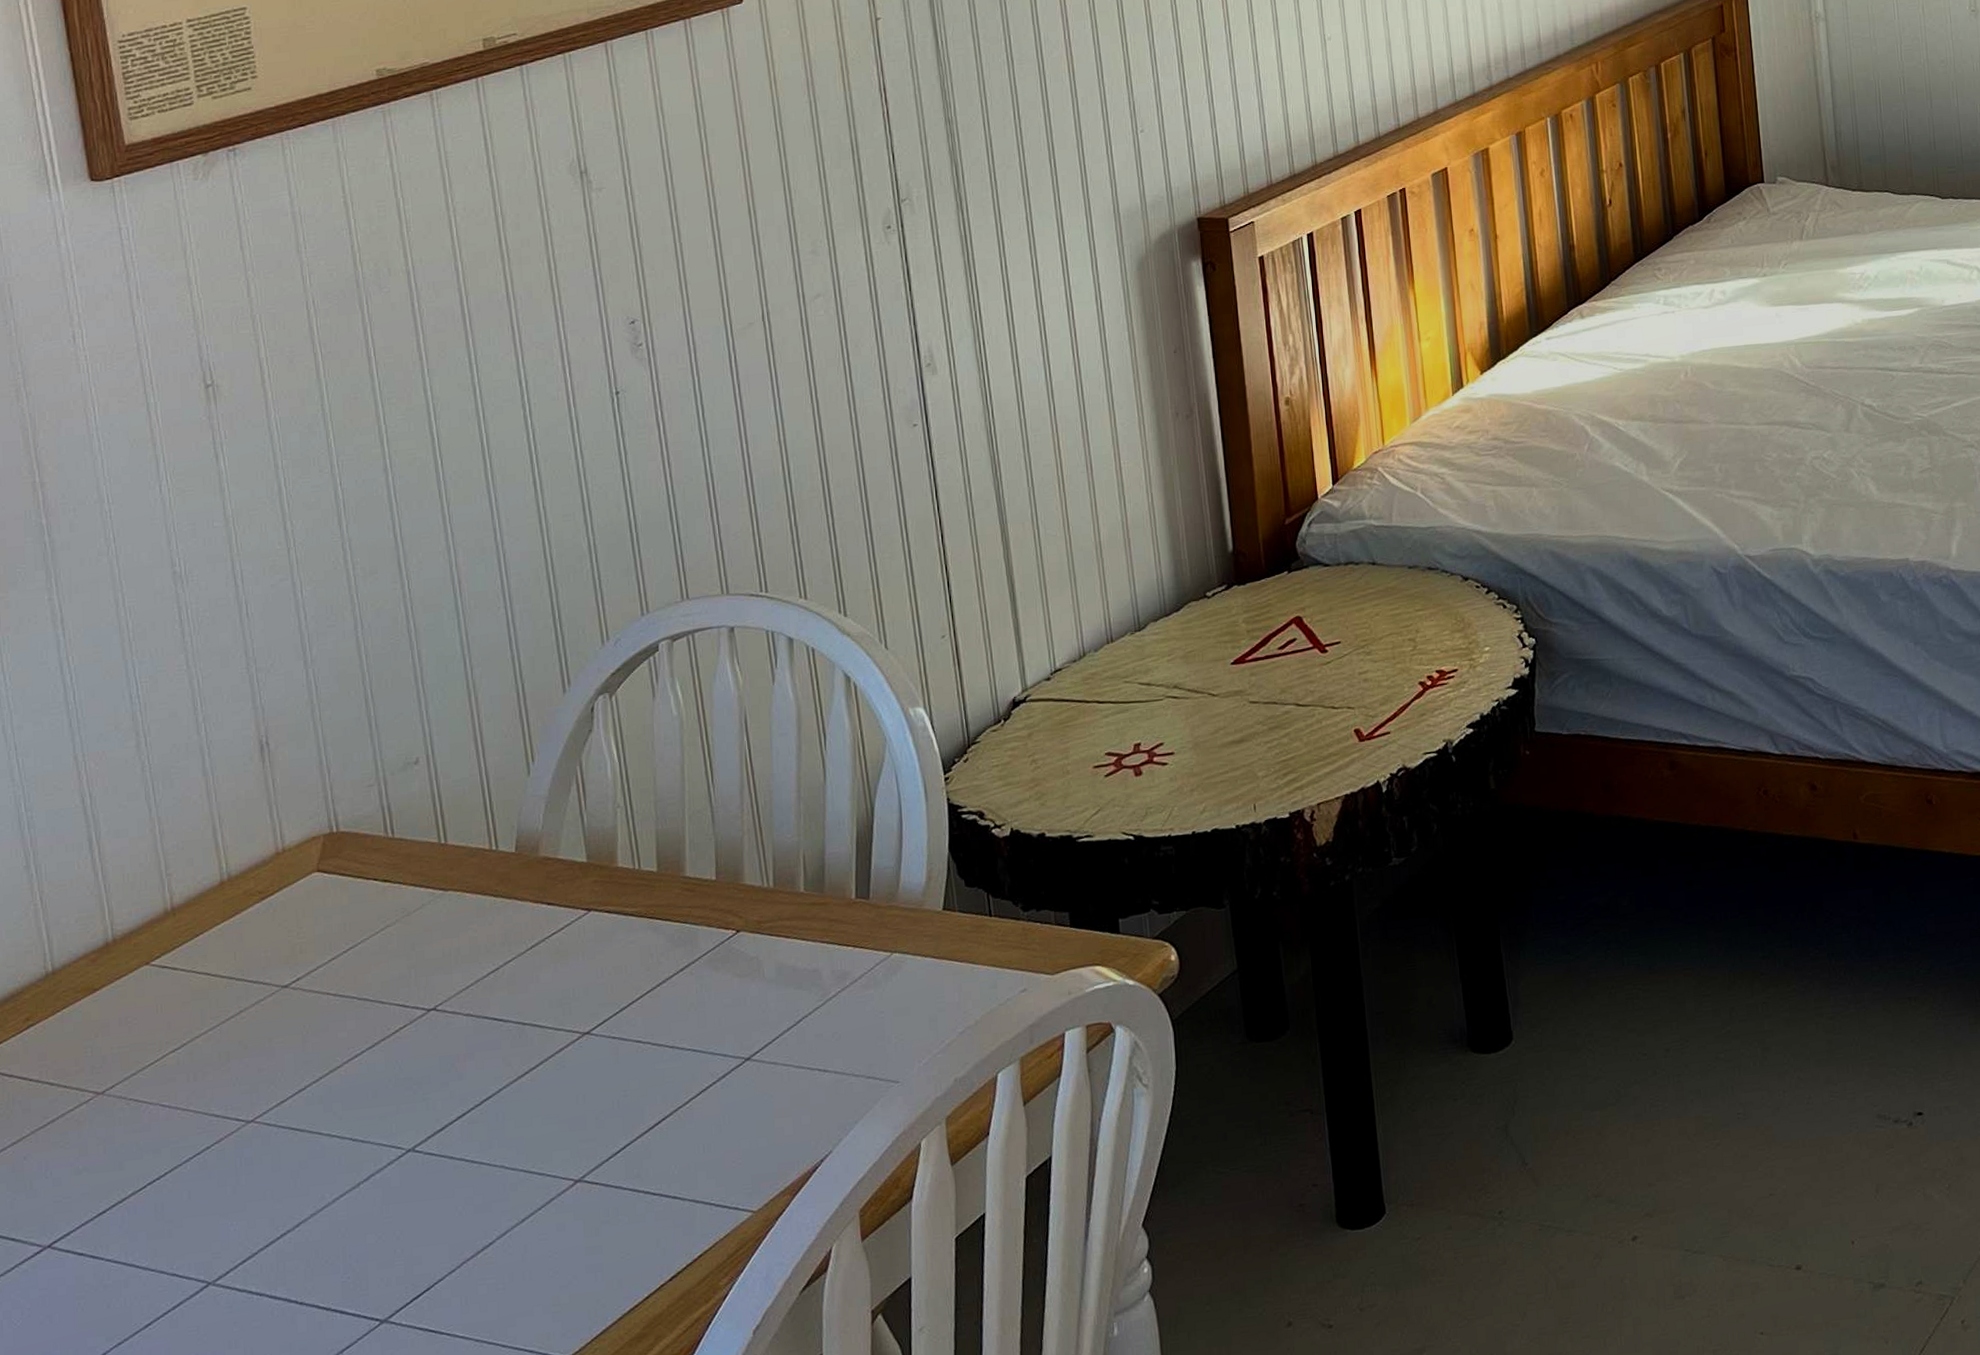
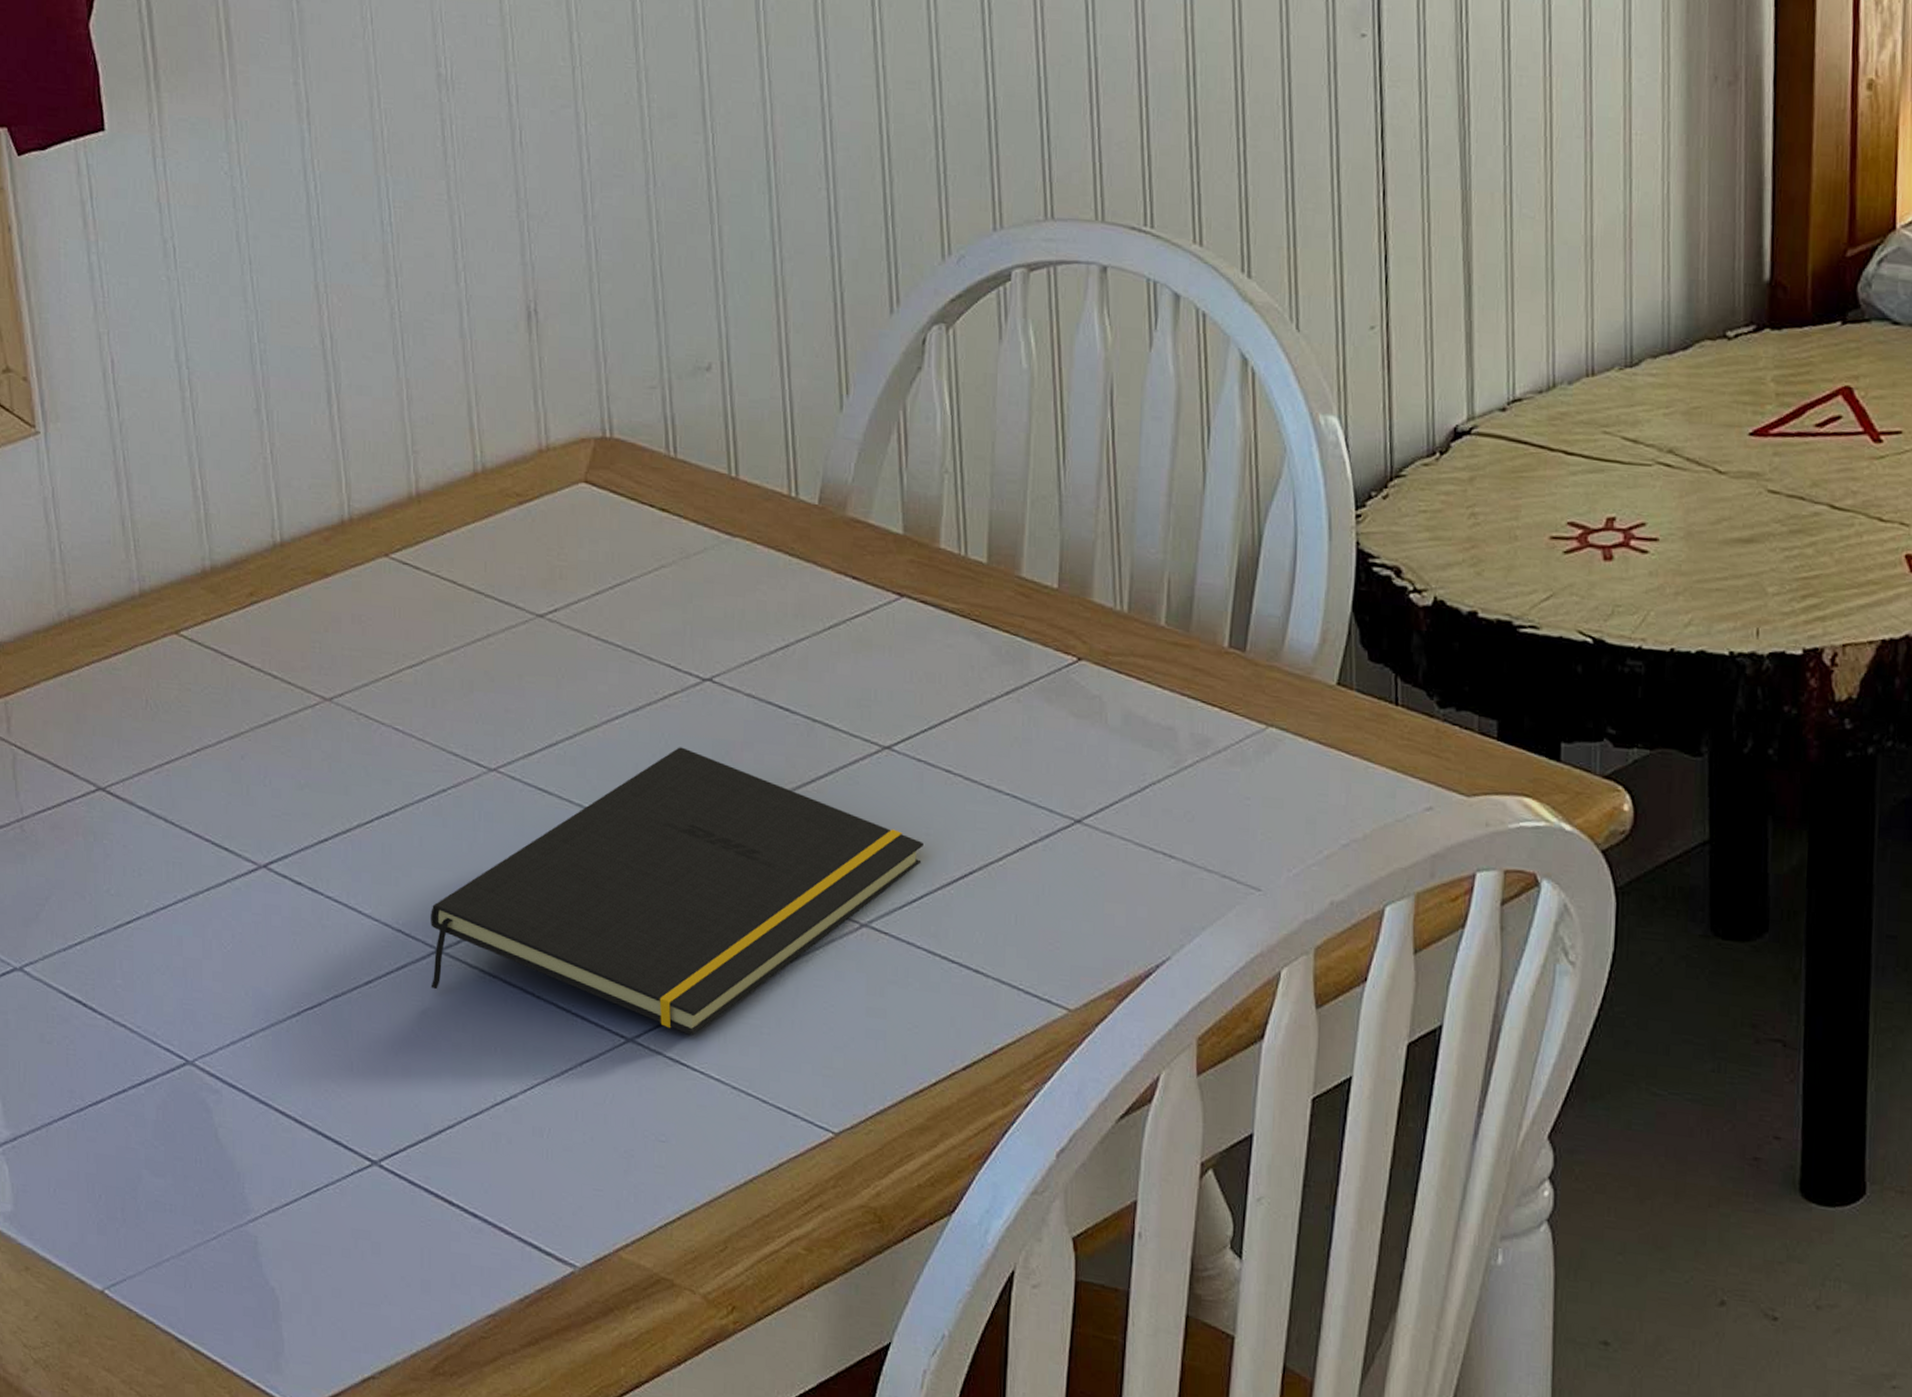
notepad: none [201,1068,623,1318] -> present [430,747,924,1036]

